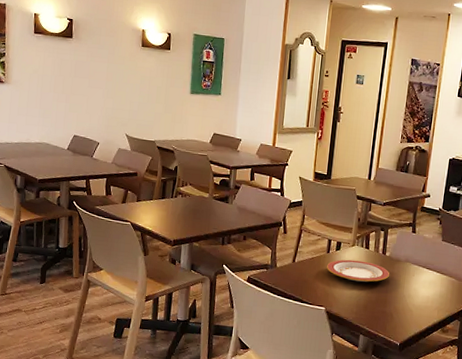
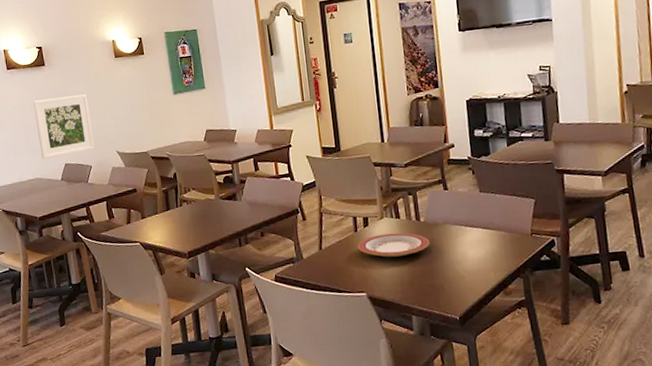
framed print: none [52,69,108,128] -> present [33,94,95,160]

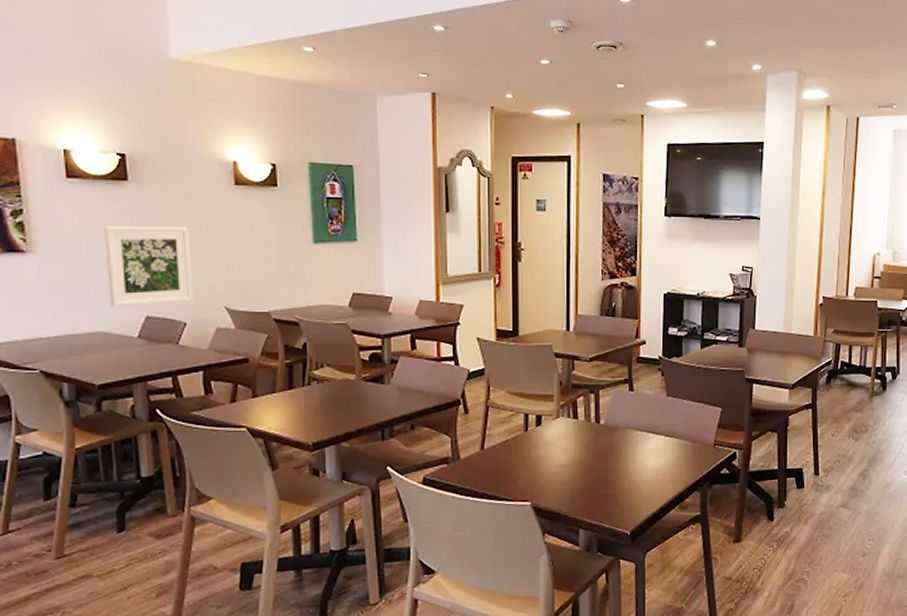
plate: present [358,232,430,257] -> none [527,435,607,462]

